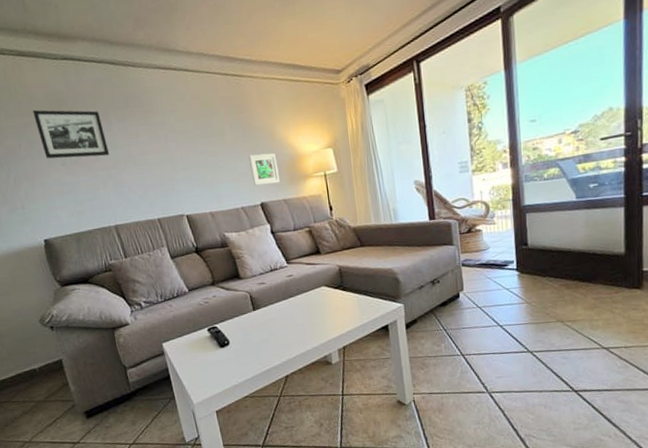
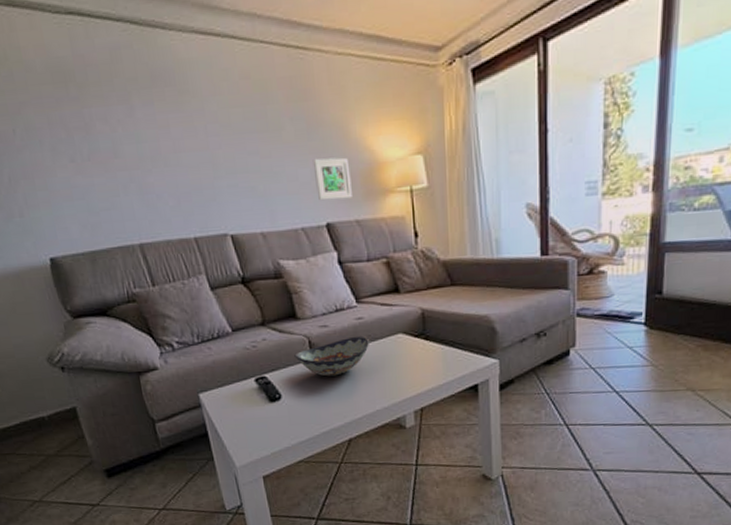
picture frame: present [32,109,110,159] -> none [29,83,132,152]
decorative bowl: none [239,290,300,324] -> present [294,337,370,377]

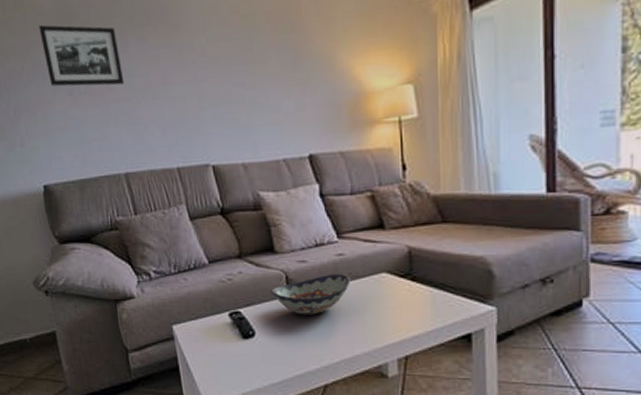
picture frame: none [29,83,132,152] -> present [39,24,125,87]
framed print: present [312,157,352,201] -> none [297,88,337,132]

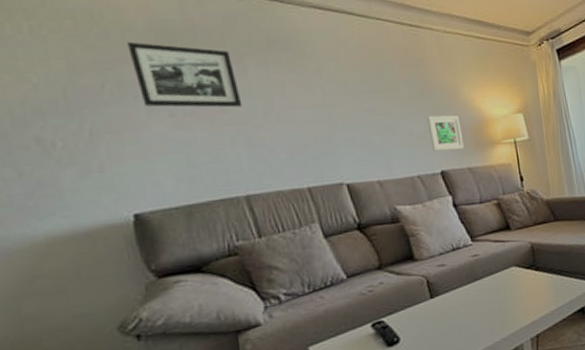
decorative bowl: present [270,274,351,315] -> none [412,272,486,314]
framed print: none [297,88,337,132] -> present [426,115,464,152]

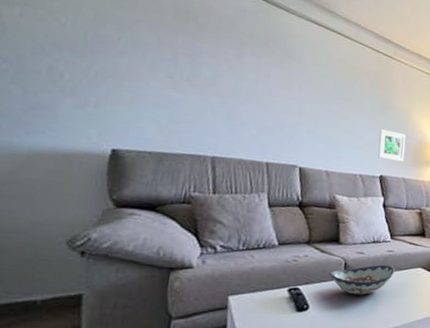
picture frame: present [127,41,243,108] -> none [149,9,233,84]
decorative bowl: none [412,272,486,314] -> present [329,265,396,295]

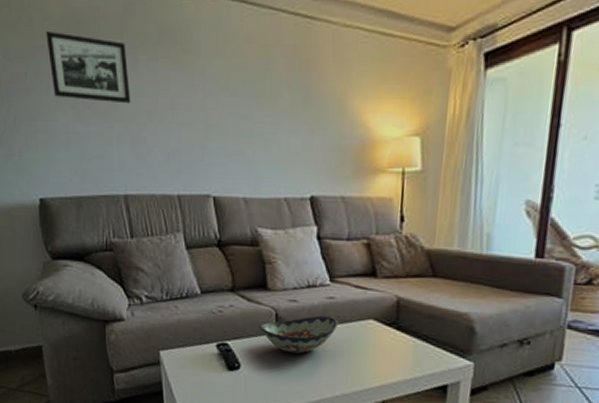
picture frame: none [149,9,233,84] -> present [46,30,131,104]
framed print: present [377,129,406,162] -> none [305,130,342,174]

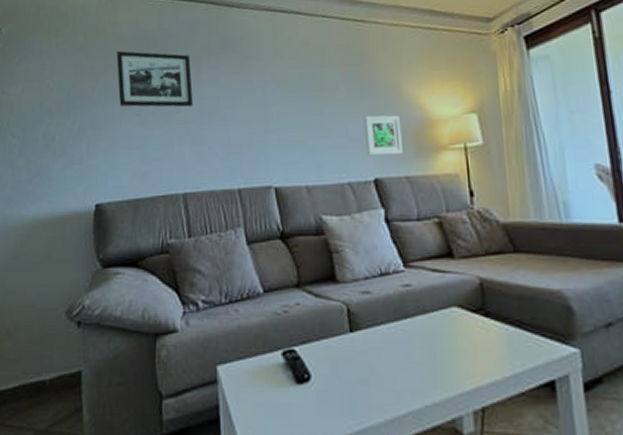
decorative bowl: present [259,316,339,354] -> none [330,308,419,356]
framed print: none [305,130,342,174] -> present [363,115,403,156]

